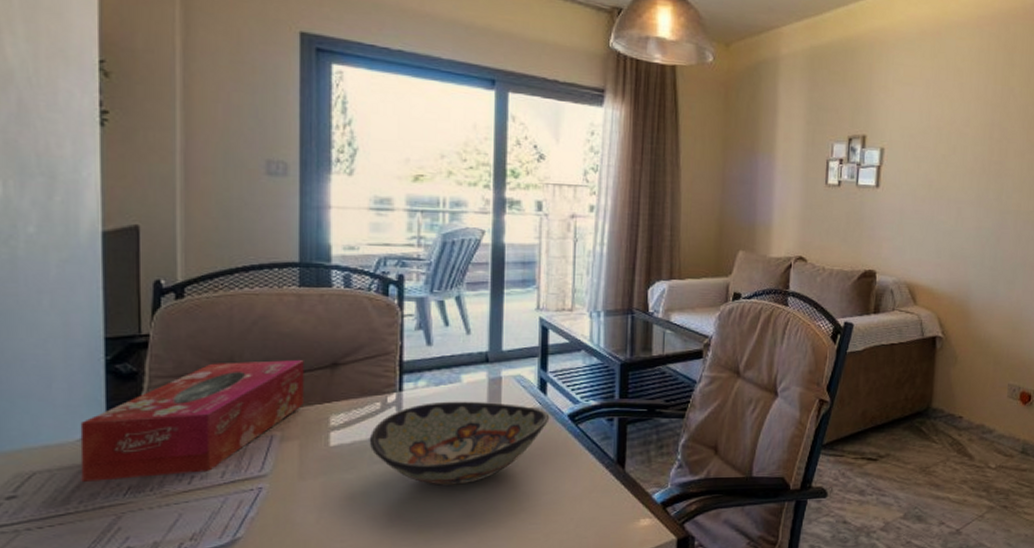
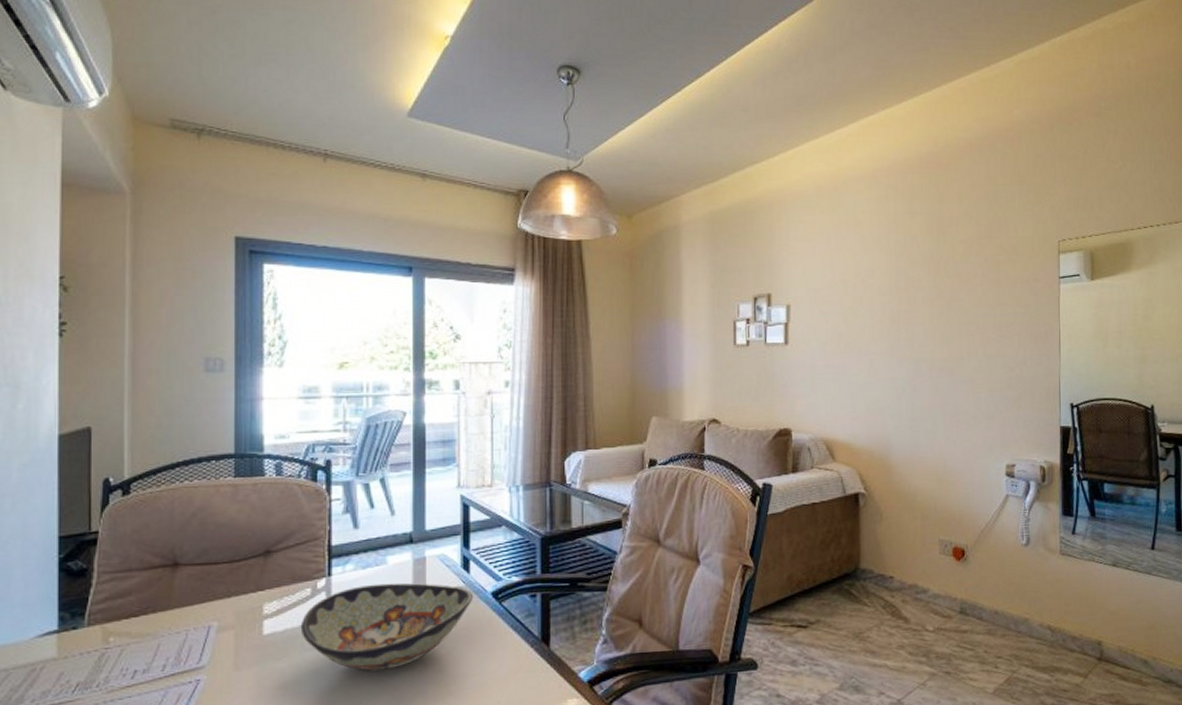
tissue box: present [80,360,304,482] -> none [34,550,239,680]

